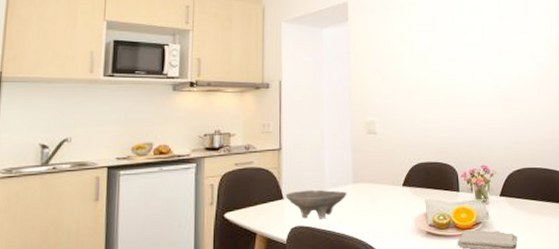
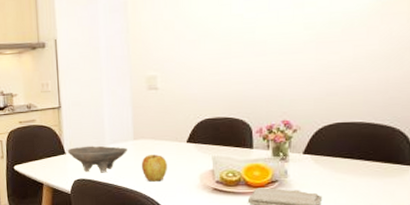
apple: none [360,198,385,227] -> present [141,155,167,182]

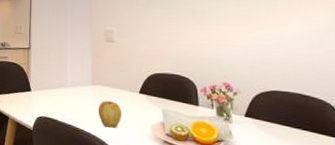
bowl: present [67,145,128,173] -> none [33,86,86,114]

